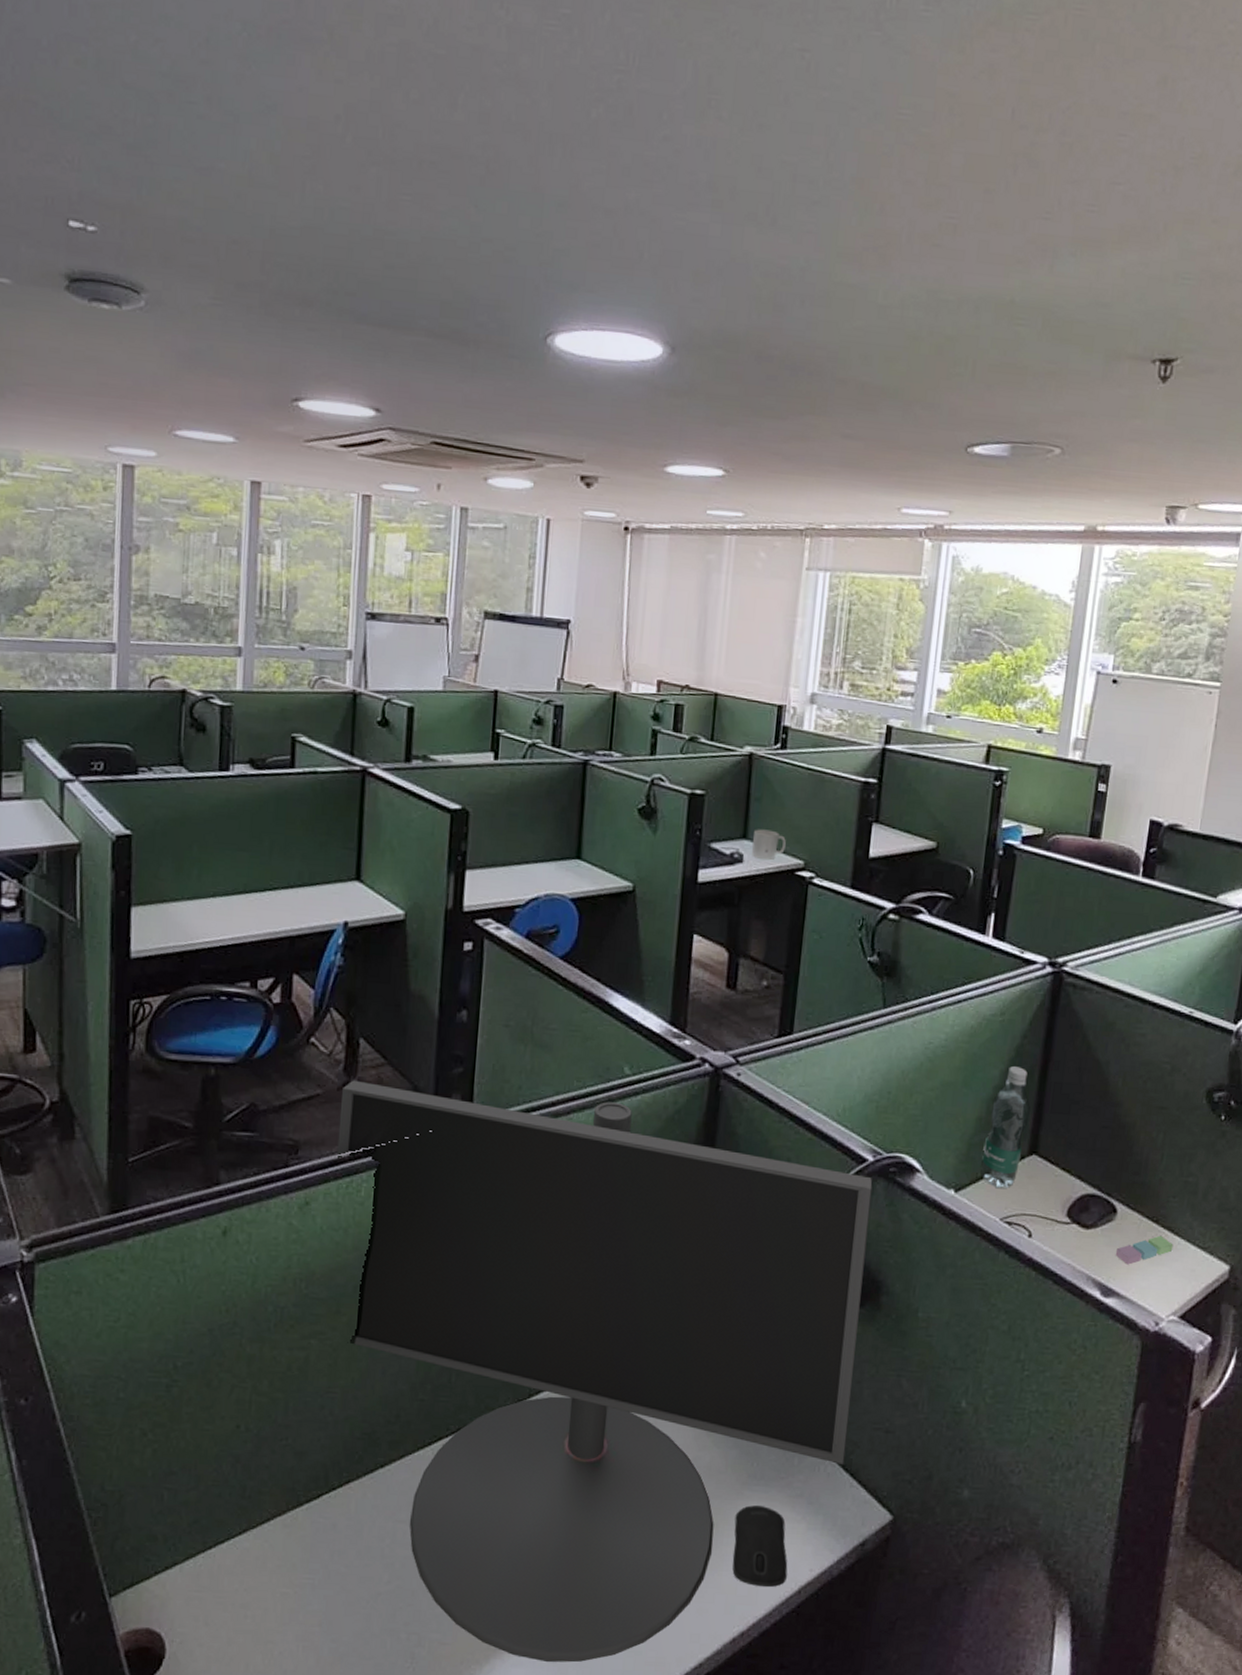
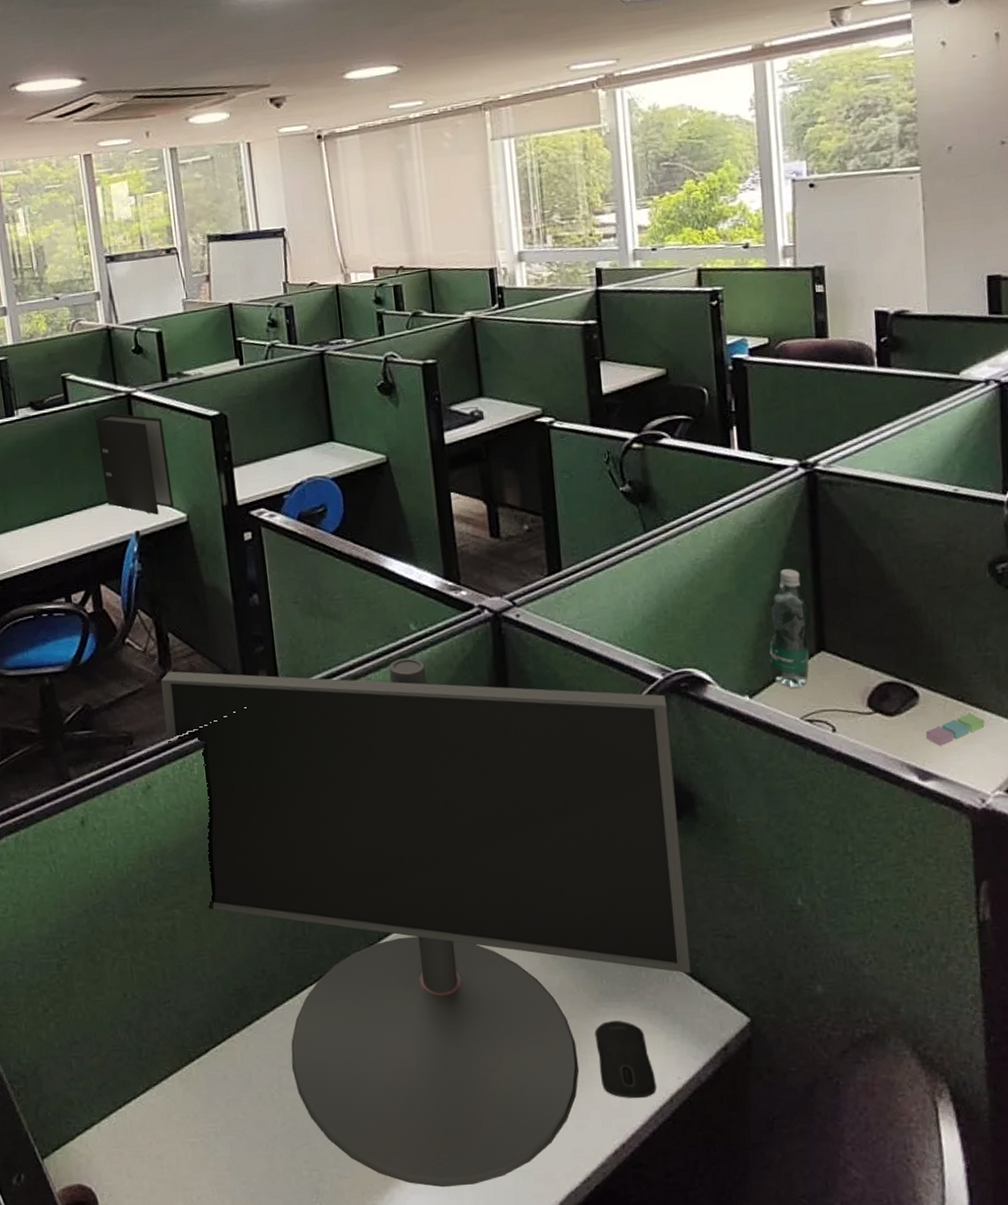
binder: none [318,786,397,907] -> present [95,413,174,515]
mug: present [751,829,787,861] -> none [488,384,522,414]

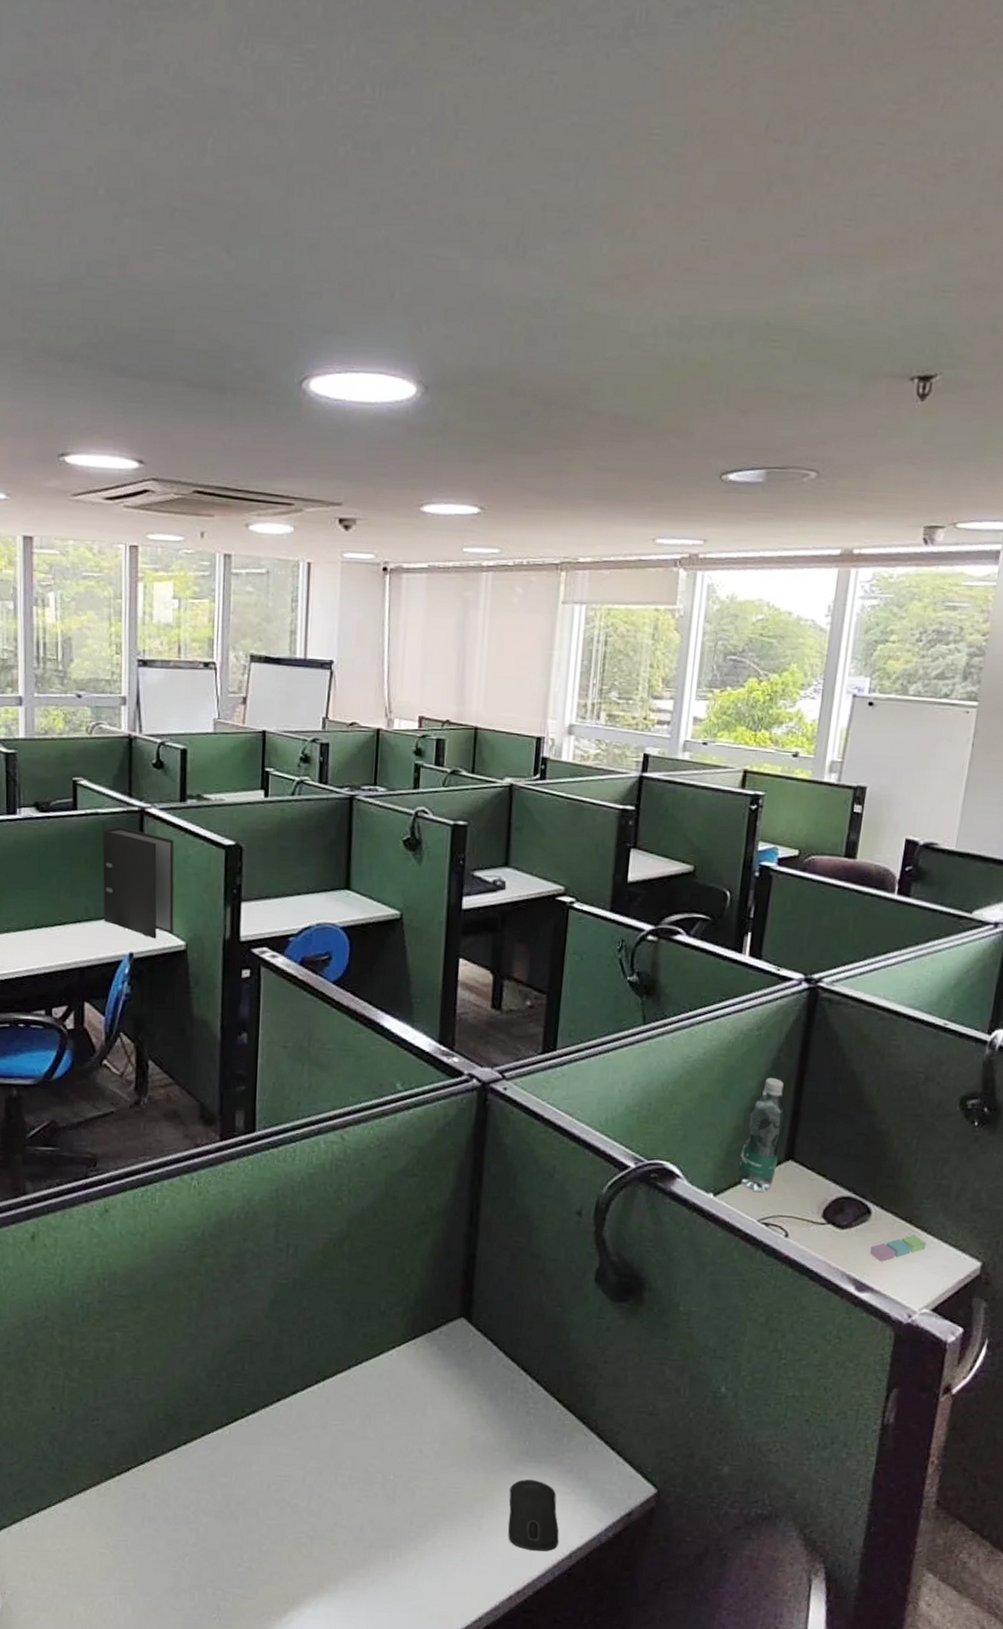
computer monitor: present [160,658,692,1187] -> none [132,1098,635,1615]

